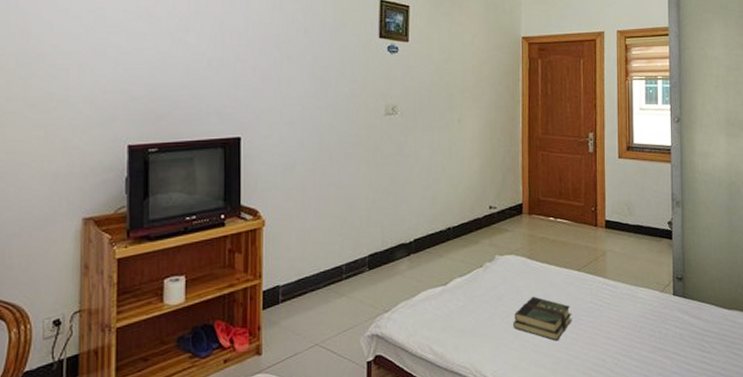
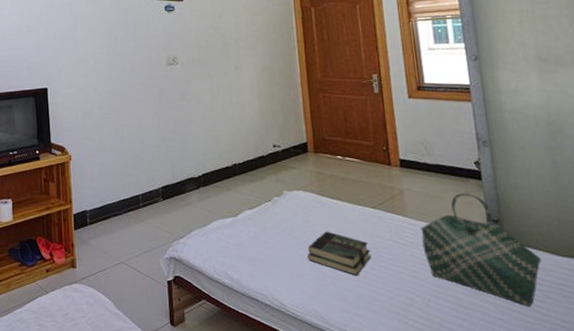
tote bag: none [617,253,712,359] -> present [420,193,541,307]

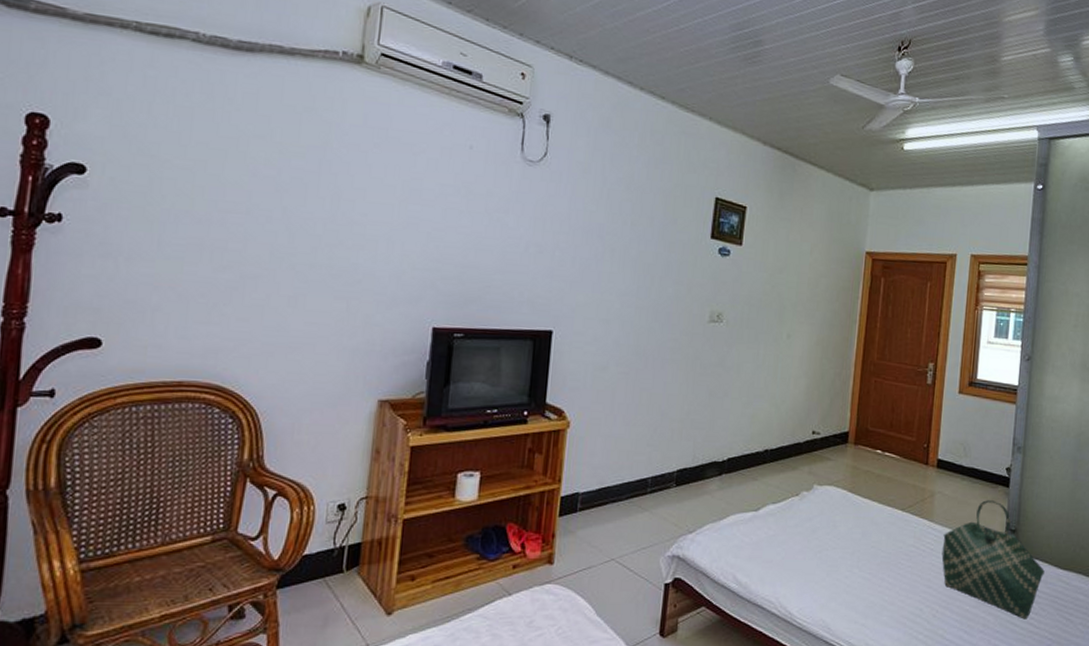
book: present [307,231,372,276] -> none [826,533,891,584]

